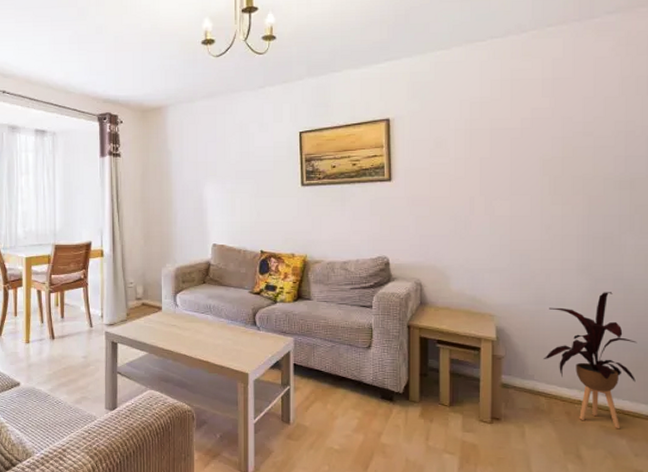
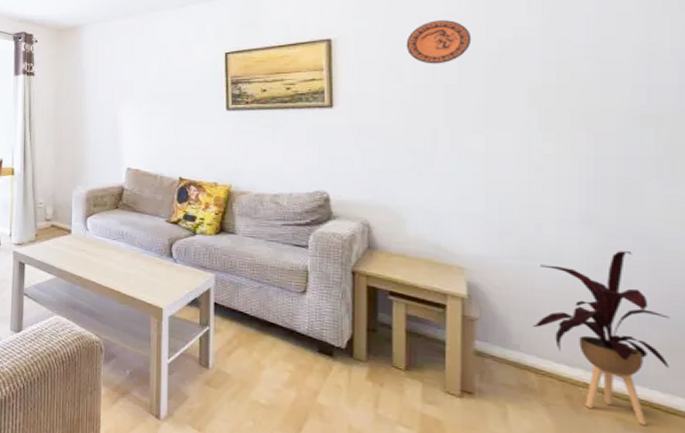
decorative plate: none [450,101,500,141] -> present [406,20,472,64]

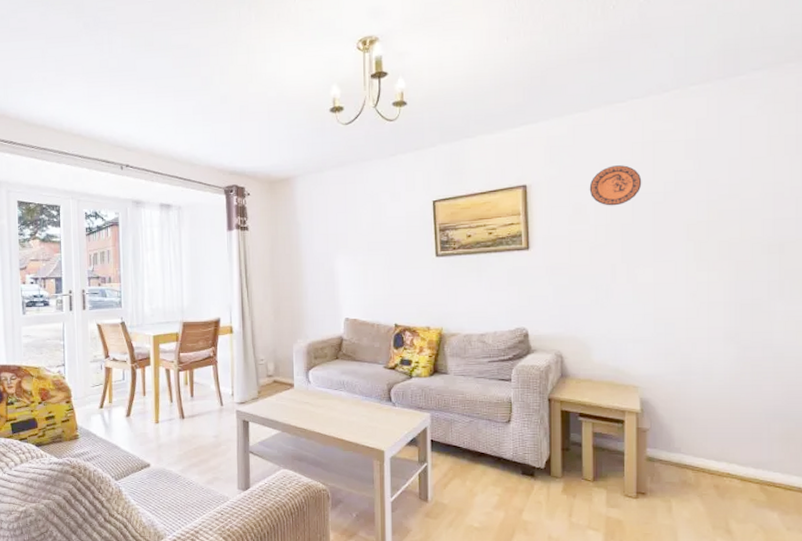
house plant: present [533,251,671,425] -> none [690,360,788,501]

